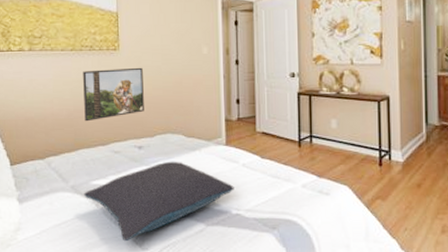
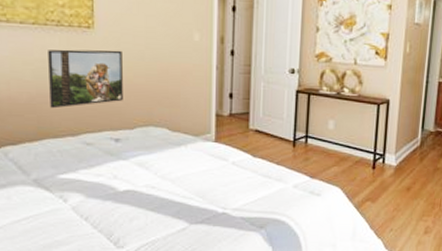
pillow: present [84,161,234,242] -> none [49,156,222,240]

